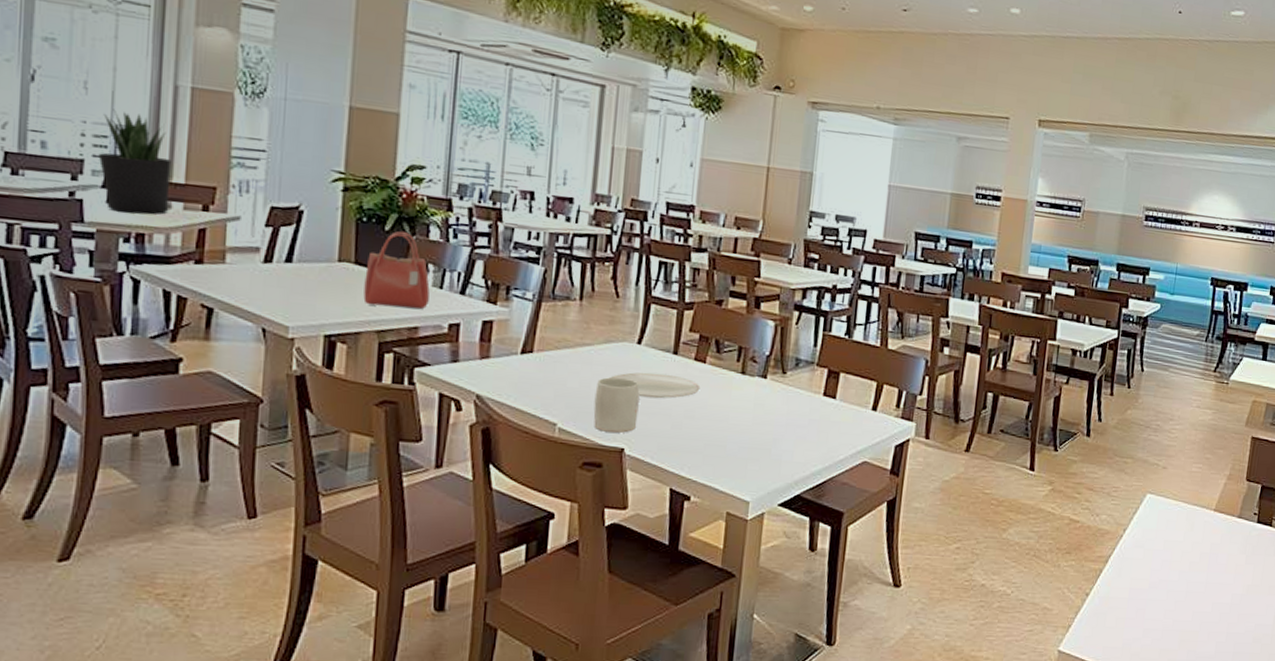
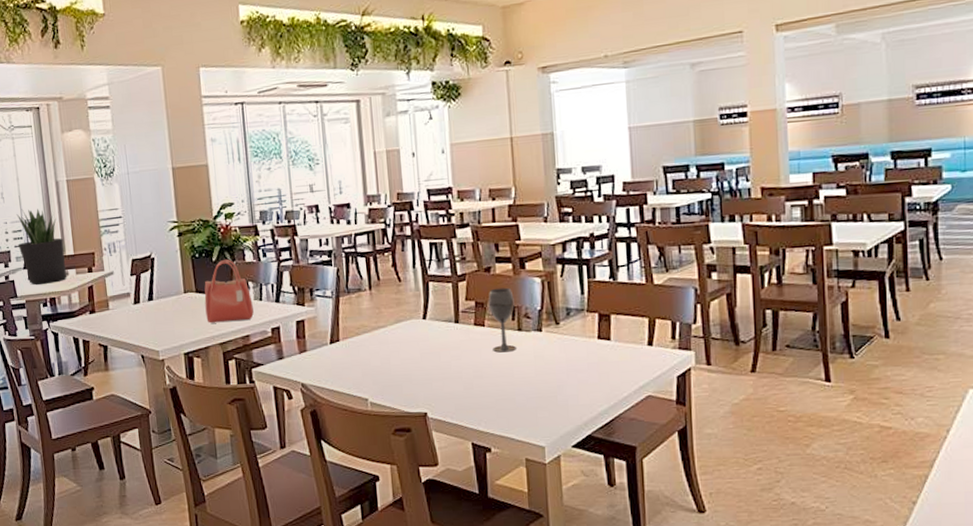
mug: present [593,377,640,434] -> none [394,350,434,401]
plate: present [608,372,701,399] -> none [404,341,484,366]
wine glass: none [710,324,743,395] -> present [488,287,516,353]

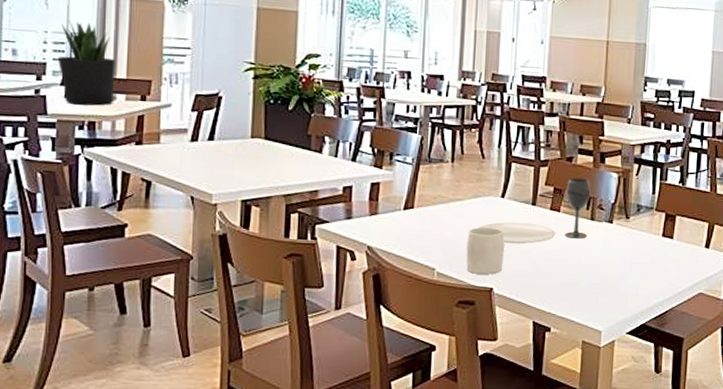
handbag: present [204,259,254,324] -> none [272,109,327,176]
mug: none [394,350,434,401] -> present [466,226,505,275]
plate: none [404,341,484,366] -> present [478,221,556,244]

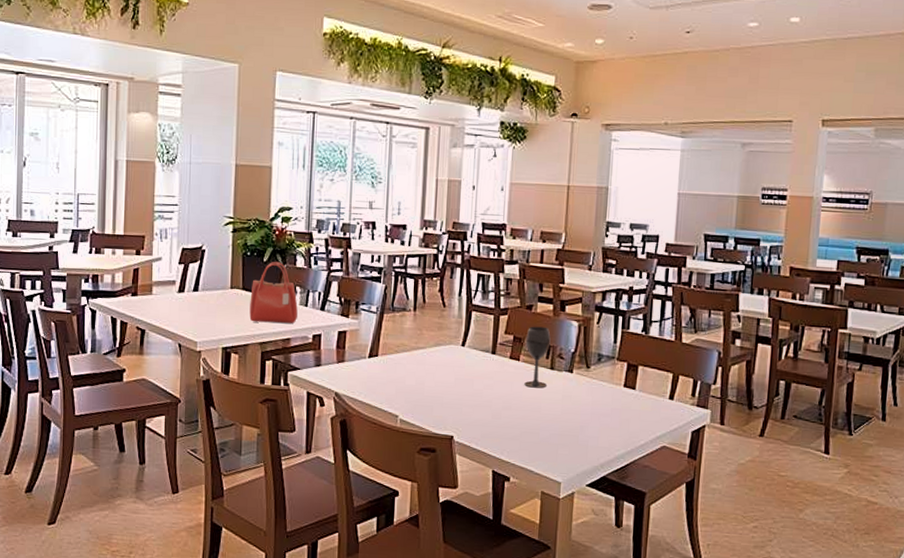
planter: present [57,20,116,106] -> none [67,182,115,260]
handbag: none [272,109,327,176] -> present [249,261,298,324]
mug: present [466,226,505,275] -> none [427,375,465,423]
plate: present [478,221,556,244] -> none [439,370,516,393]

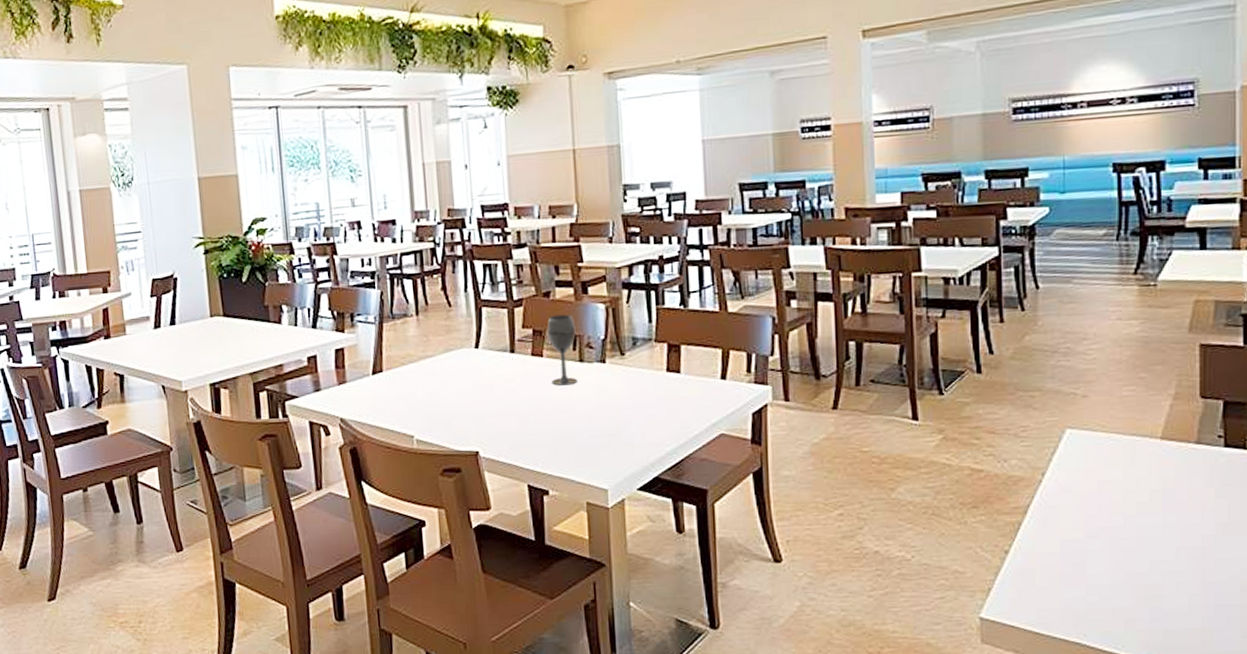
handbag: present [249,261,298,324] -> none [233,279,288,351]

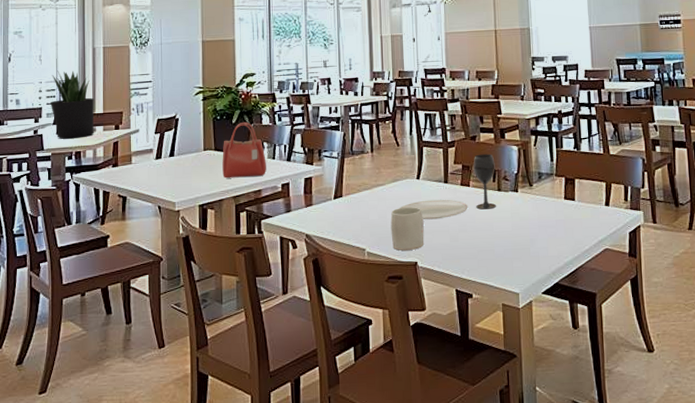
planter: none [22,221,80,306] -> present [50,71,95,139]
handbag: none [233,279,288,351] -> present [222,121,266,179]
mug: none [443,383,487,438] -> present [390,206,425,251]
plate: none [453,373,542,400] -> present [399,199,468,220]

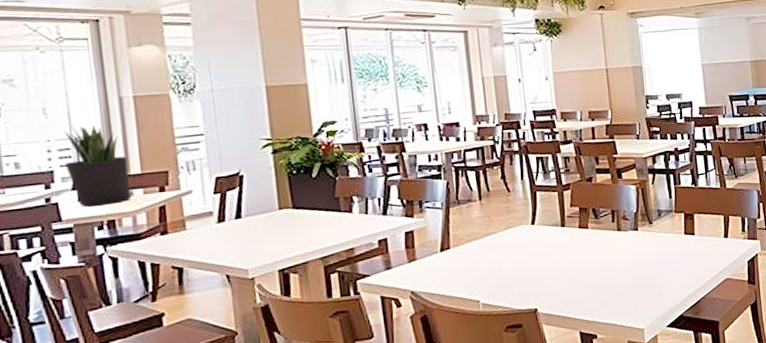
handbag: present [222,121,266,179] -> none [302,175,359,239]
mug: present [390,206,425,251] -> none [505,253,544,299]
plate: present [399,199,468,220] -> none [514,243,588,266]
wine glass: present [473,154,496,210] -> none [590,194,616,251]

